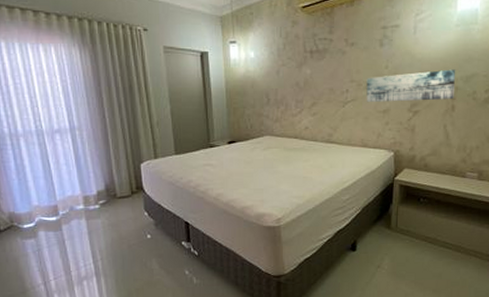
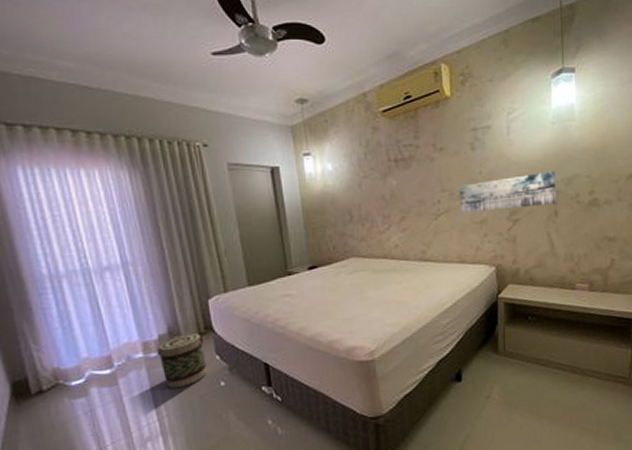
basket: none [95,192,137,238] -> present [156,334,208,389]

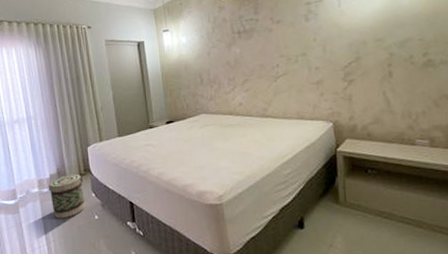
wall art: present [459,171,556,214] -> none [296,36,390,76]

